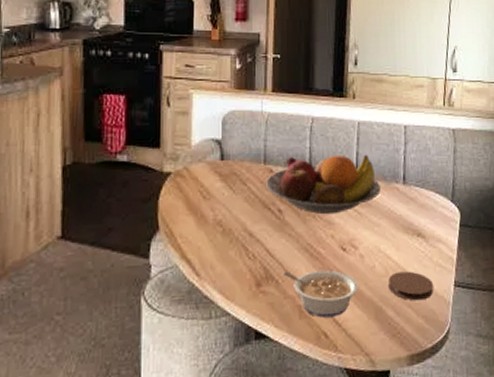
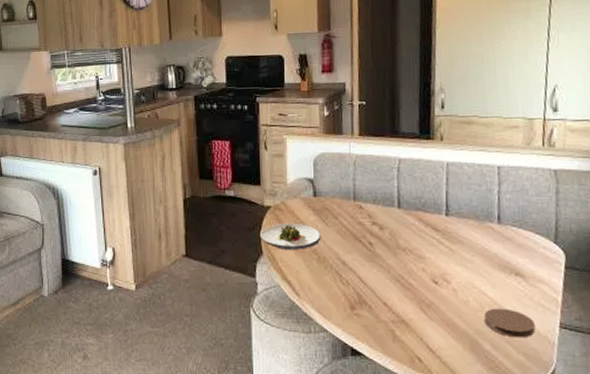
salad plate: none [157,191,227,224] -> present [260,222,321,251]
fruit bowl: present [266,154,380,215] -> none [356,193,473,249]
legume: present [283,270,359,318] -> none [376,298,453,344]

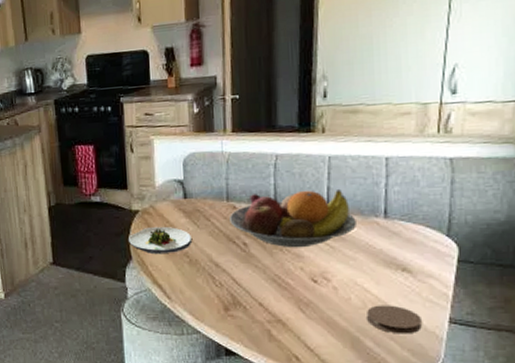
fruit bowl: none [356,193,473,249] -> present [230,188,356,248]

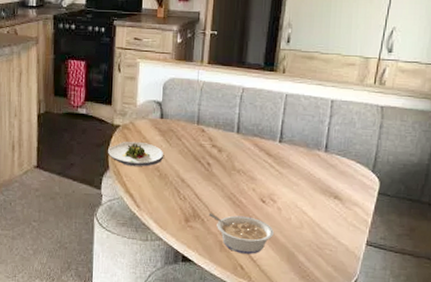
fruit bowl: present [230,188,356,248] -> none [198,120,302,172]
legume: none [251,299,333,342] -> present [208,213,275,254]
coaster: present [365,305,423,334] -> none [301,226,346,253]

